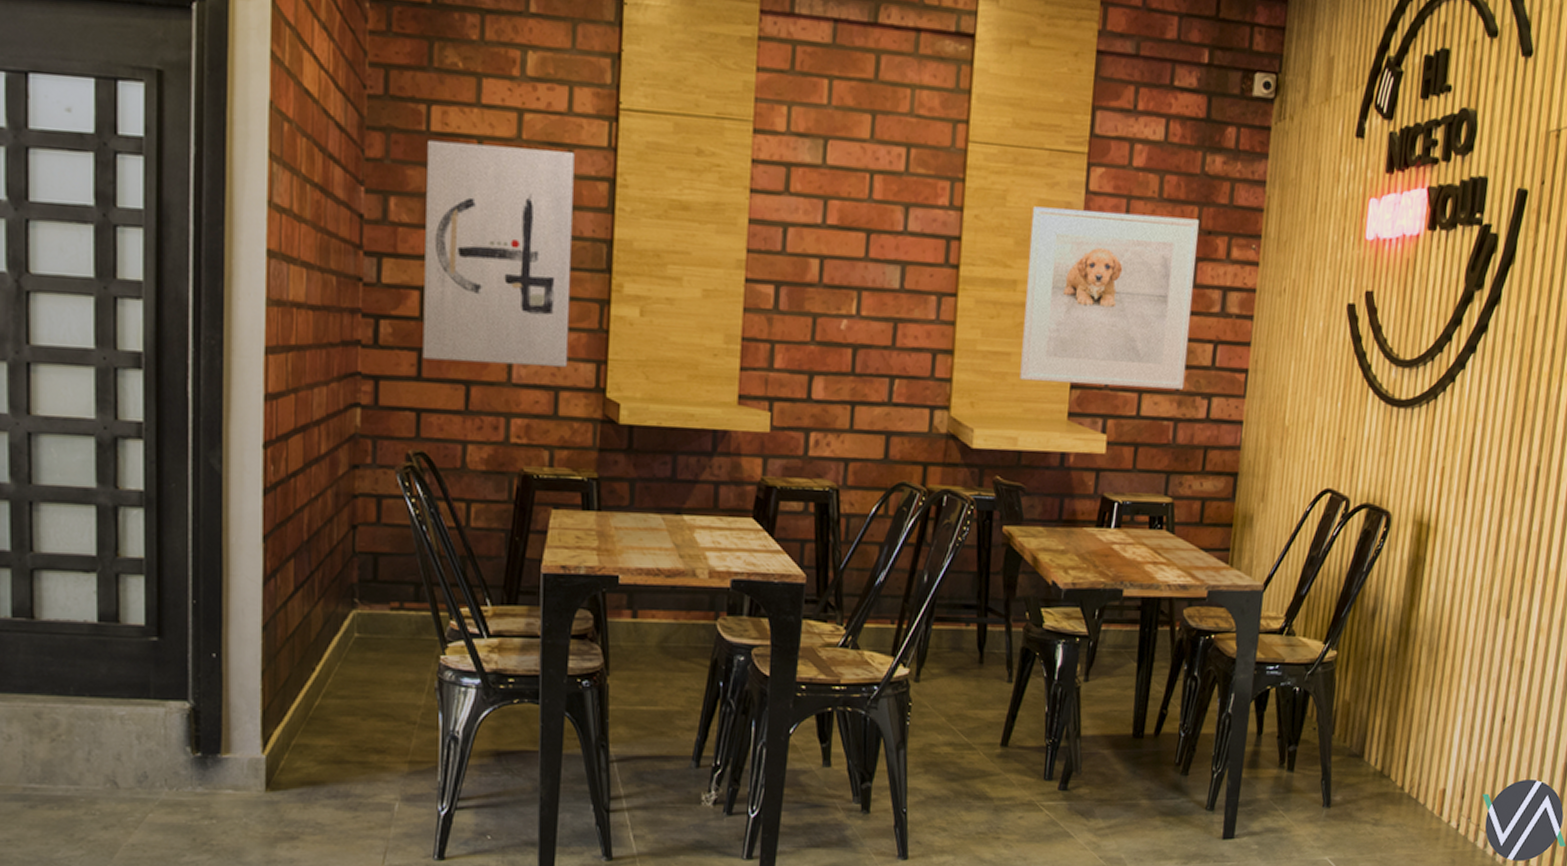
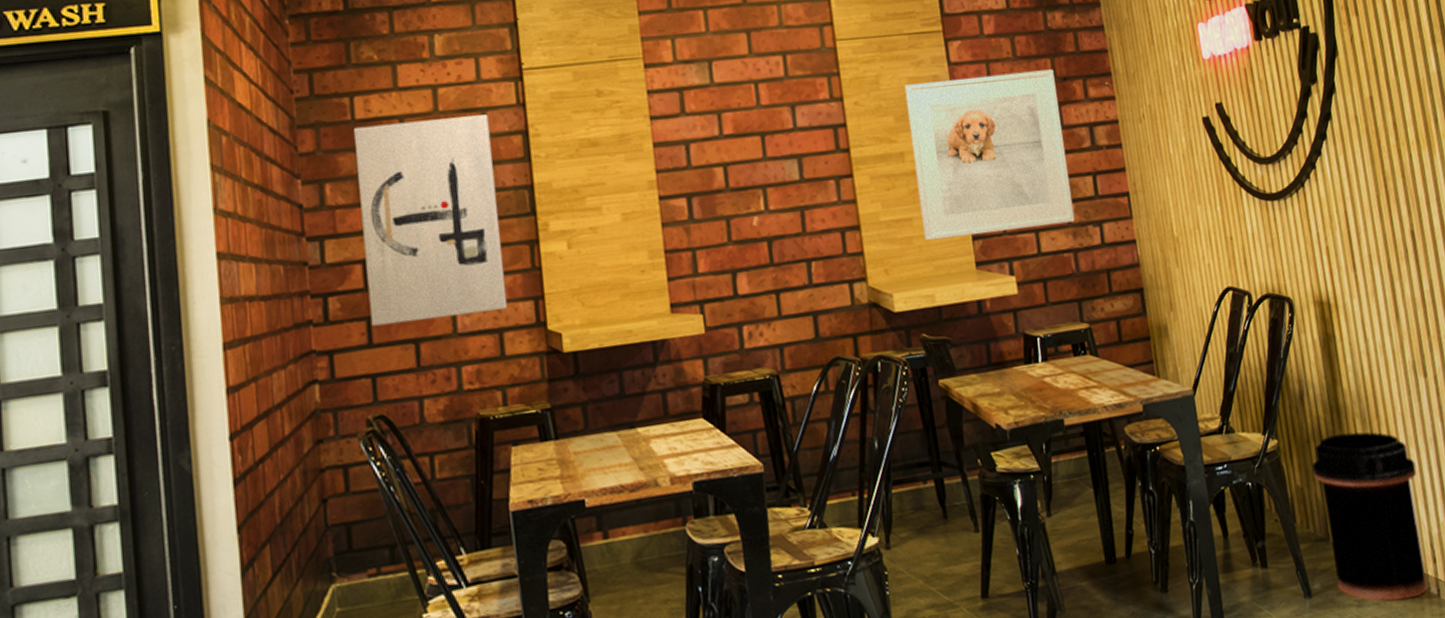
trash can: none [1359,658,1471,828] -> present [1312,431,1428,601]

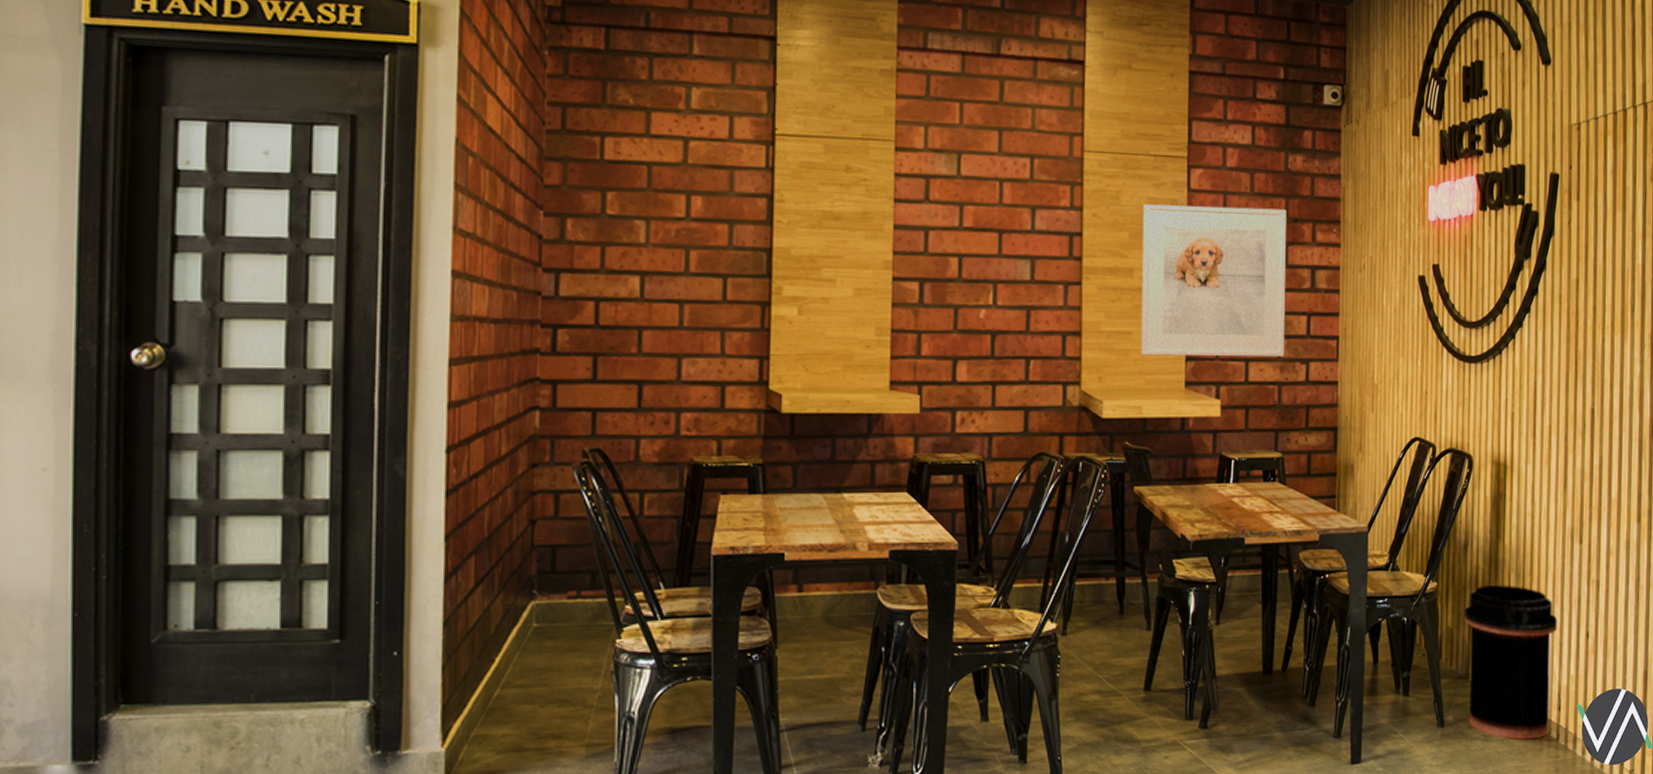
wall art: present [354,114,508,327] -> none [597,167,736,365]

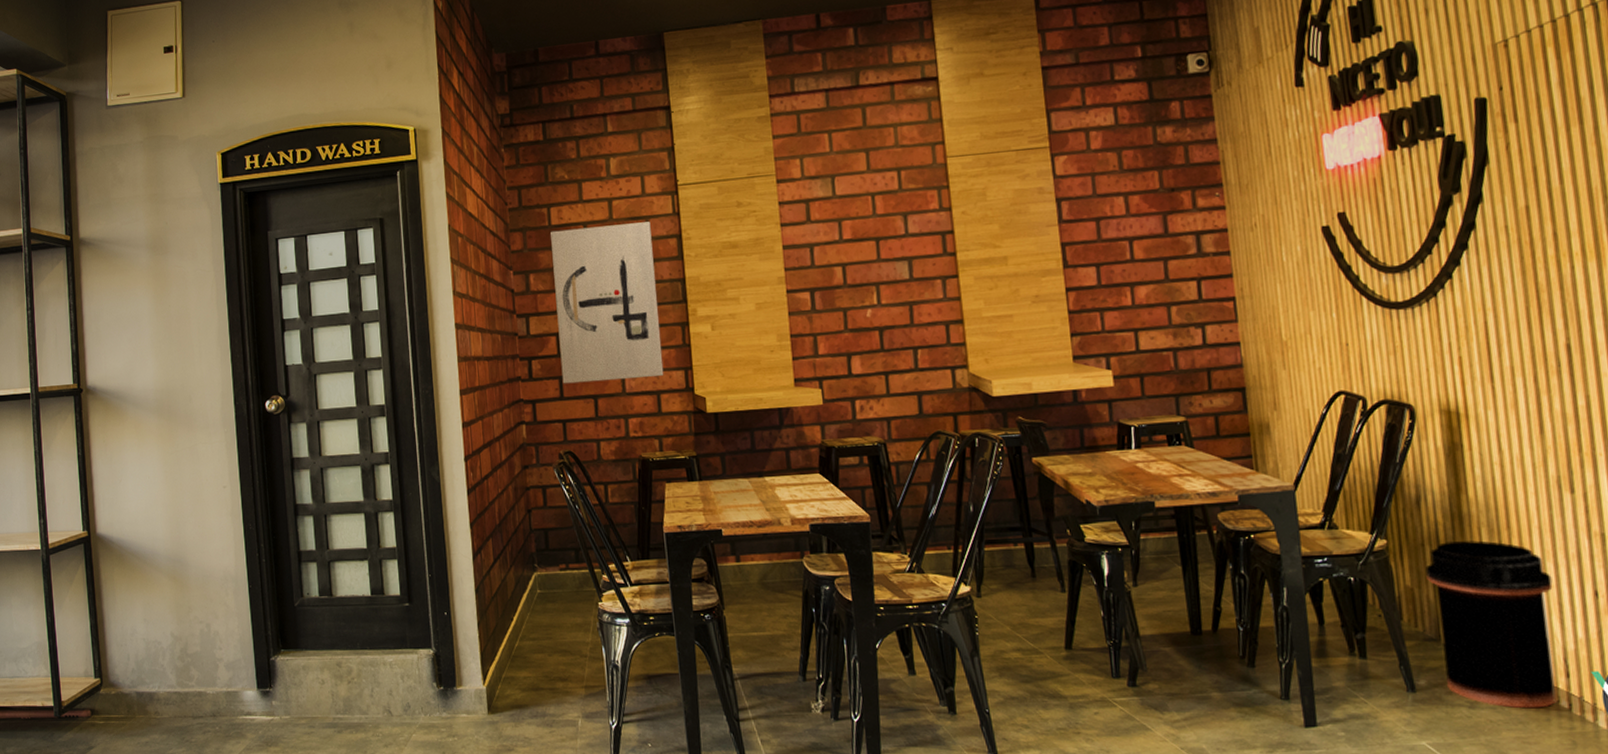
wall art: none [597,167,736,365] -> present [550,221,664,384]
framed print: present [1141,204,1286,357] -> none [1010,181,1176,336]

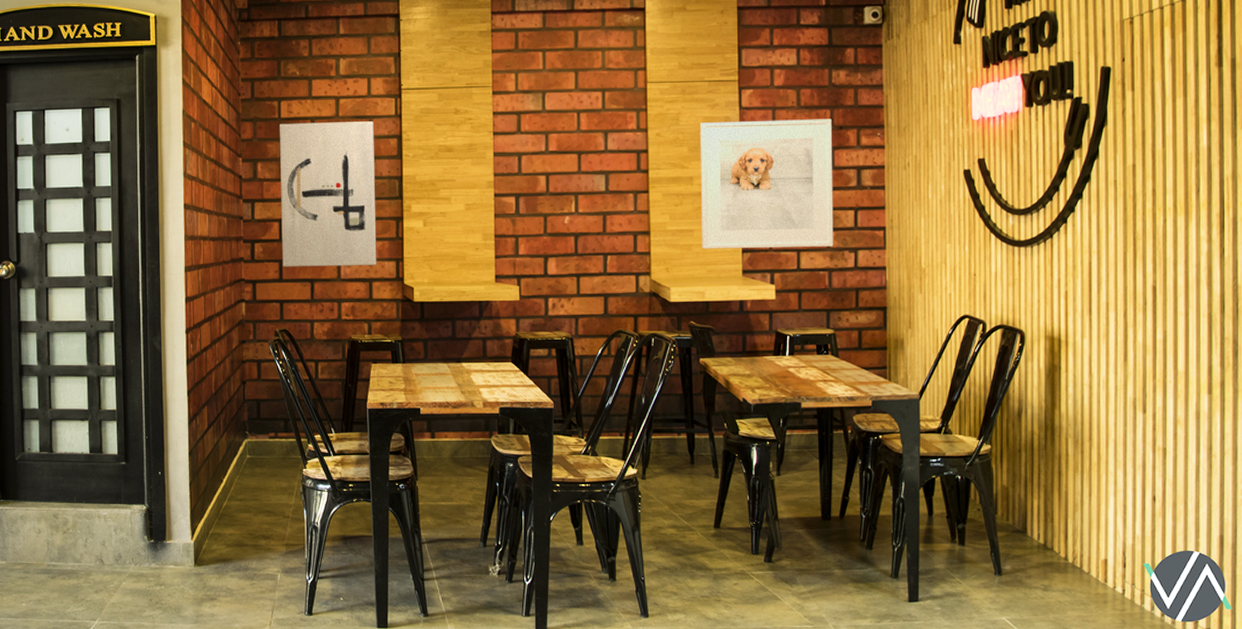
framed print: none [1010,181,1176,336] -> present [700,119,834,249]
trash can: present [1425,540,1556,709] -> none [1020,449,1120,592]

